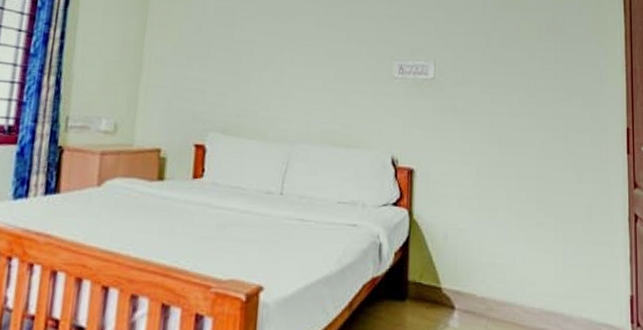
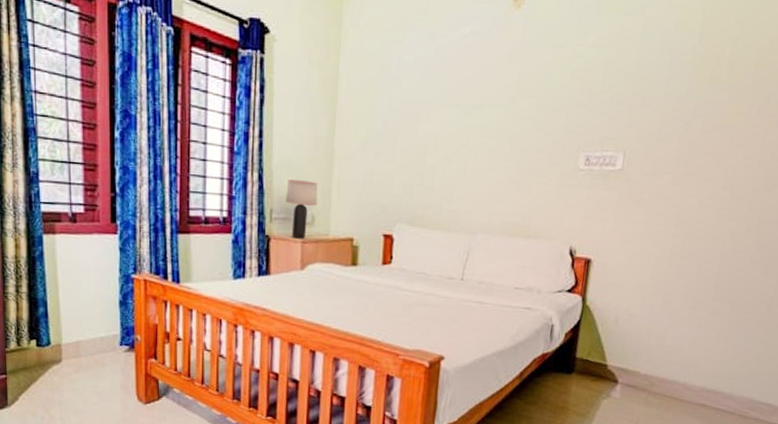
table lamp: none [85,84,124,151] -> present [285,179,318,239]

